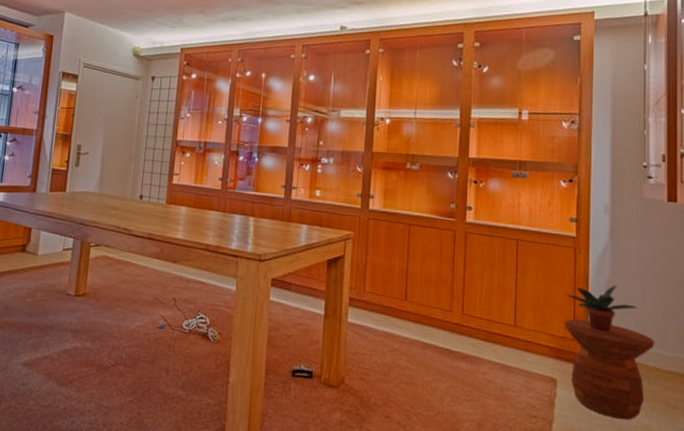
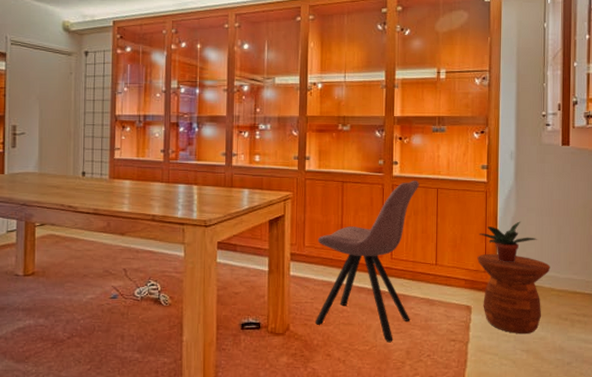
chair: none [373,228,497,411] -> present [314,180,419,343]

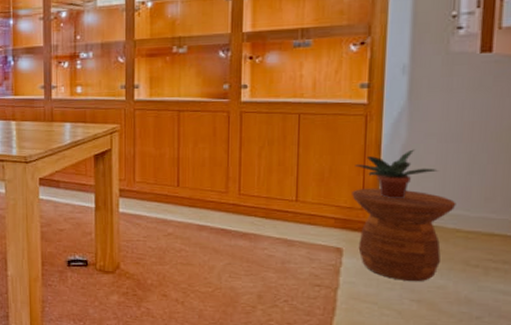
chair: present [314,180,419,343] -> none [148,105,276,285]

